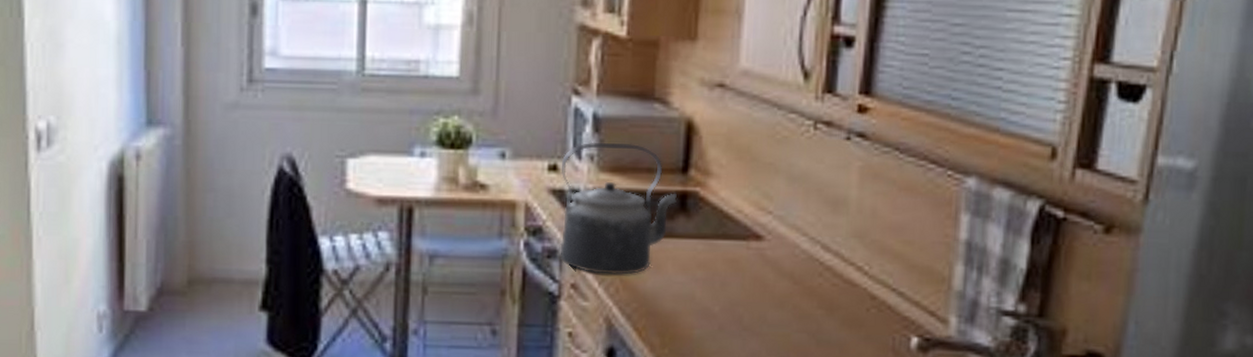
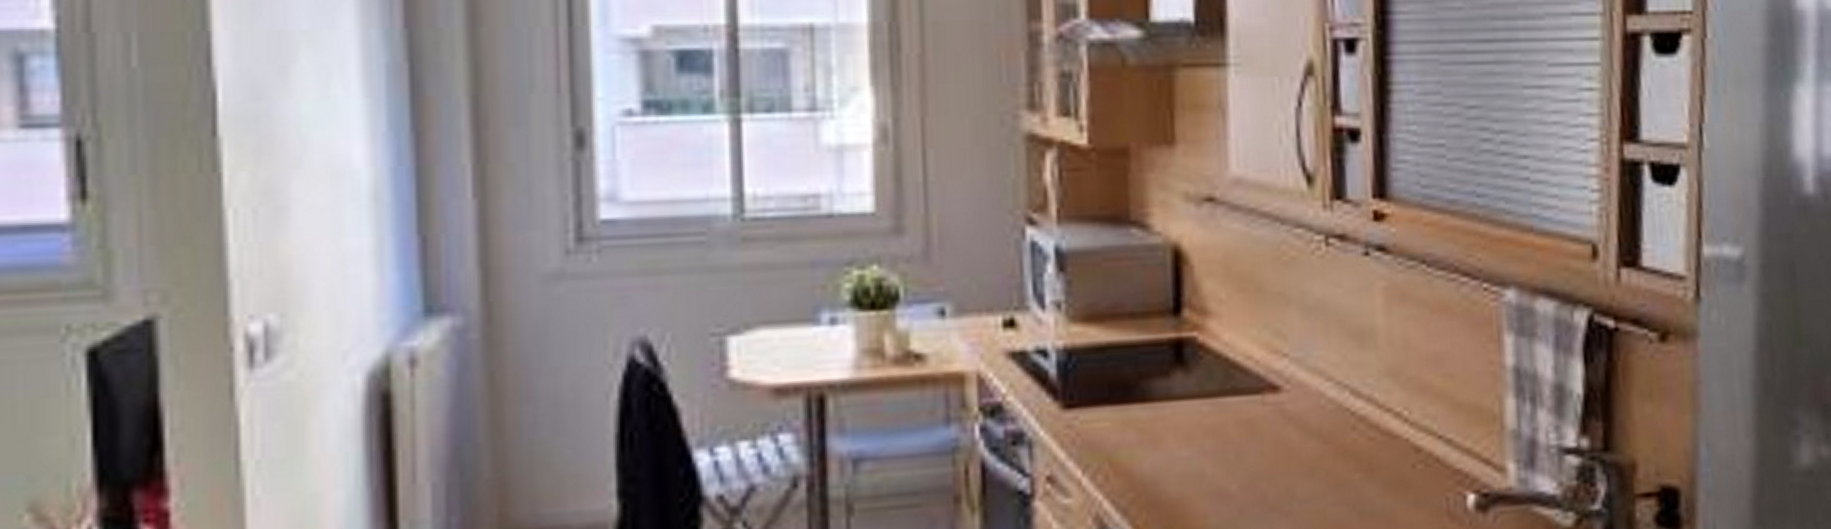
kettle: present [560,142,678,275] -> none [1019,282,1172,459]

